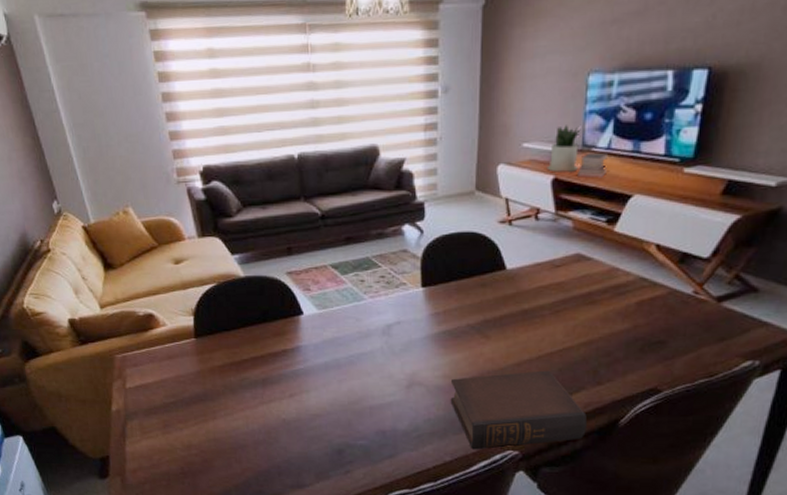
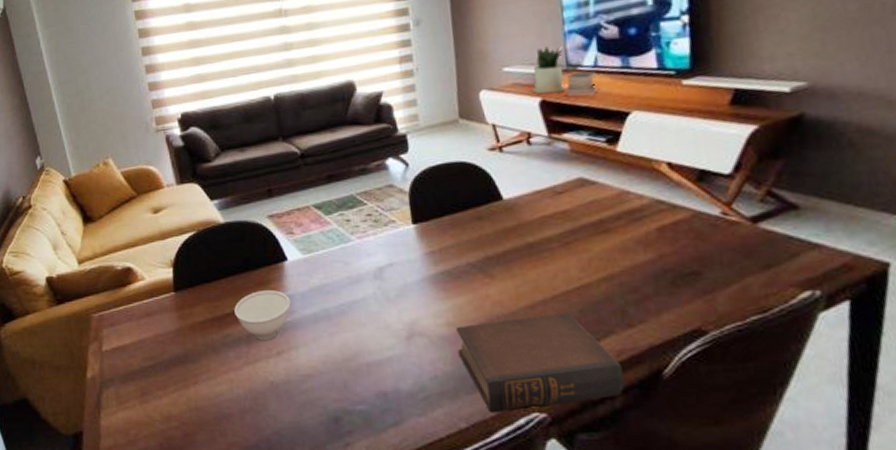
bowl: none [251,341,304,385] -> present [234,290,291,341]

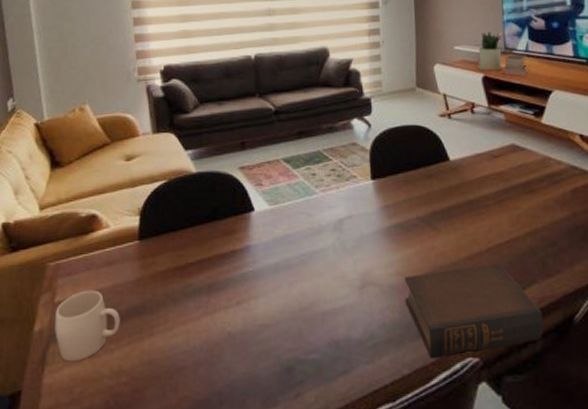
mug: none [104,339,165,407] -> present [55,290,120,362]
bowl: present [234,290,291,341] -> none [198,240,254,291]

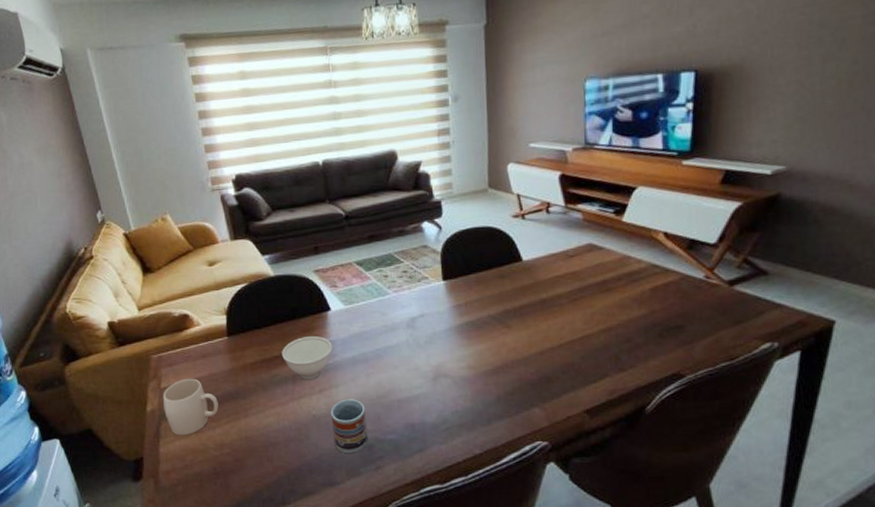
bowl: none [198,240,254,291] -> present [282,336,332,380]
cup: none [247,312,288,379] -> present [330,399,368,454]
book: present [405,263,544,359] -> none [476,358,613,442]
planter: present [476,31,503,71] -> none [553,126,583,169]
books: present [502,54,528,77] -> none [582,149,610,174]

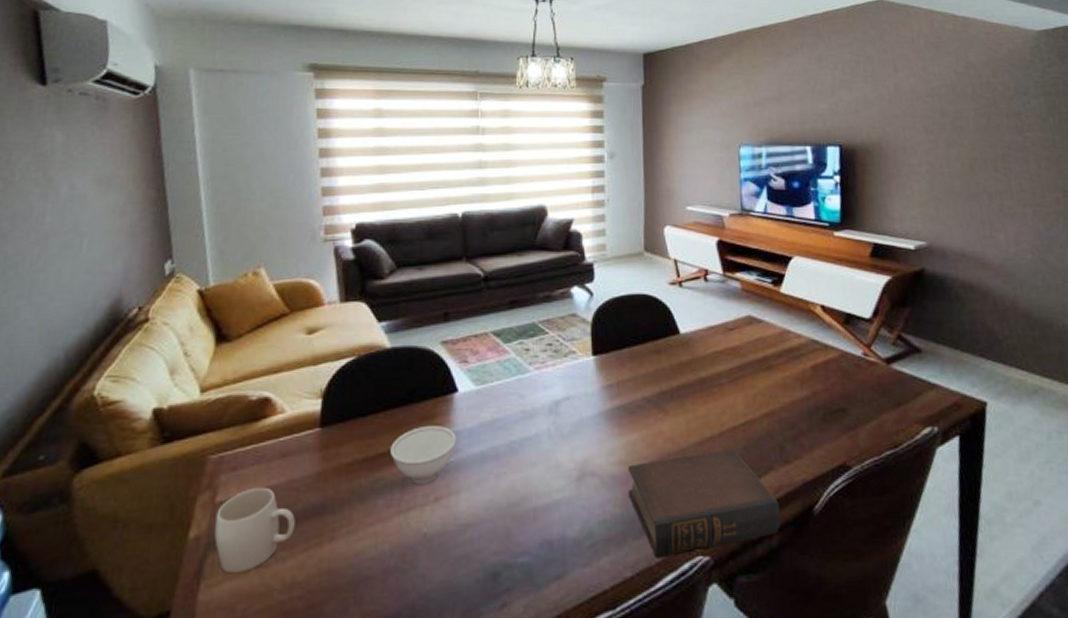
cup: present [330,399,368,454] -> none [447,509,493,588]
book: none [476,358,613,442] -> present [628,449,781,559]

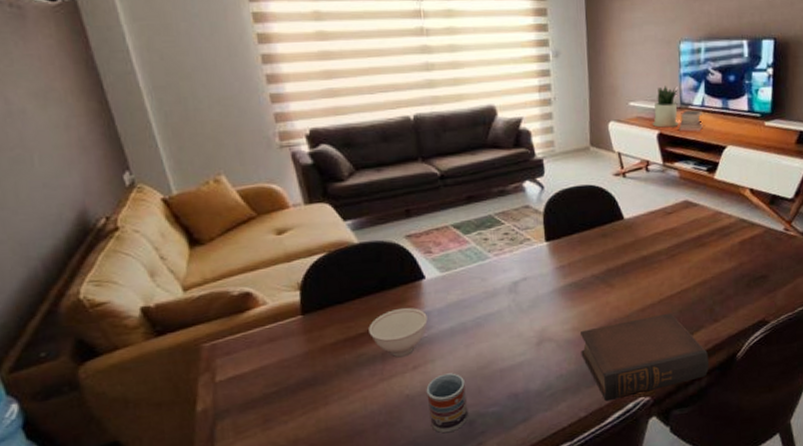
mug: present [214,487,295,574] -> none [218,366,292,436]
cup: none [447,509,493,588] -> present [426,373,469,433]
planter: none [711,191,740,235] -> present [652,86,679,128]
books: none [739,216,766,241] -> present [678,109,703,133]

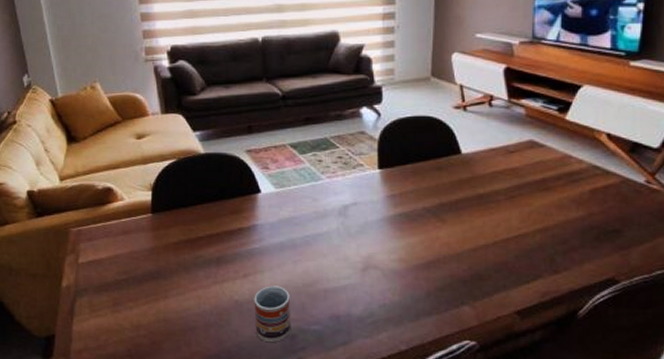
bowl: present [369,308,428,358] -> none [207,218,260,264]
book: present [581,313,709,402] -> none [406,256,544,339]
planter: present [652,86,679,128] -> none [499,18,529,62]
books: present [678,109,703,133] -> none [527,44,556,69]

